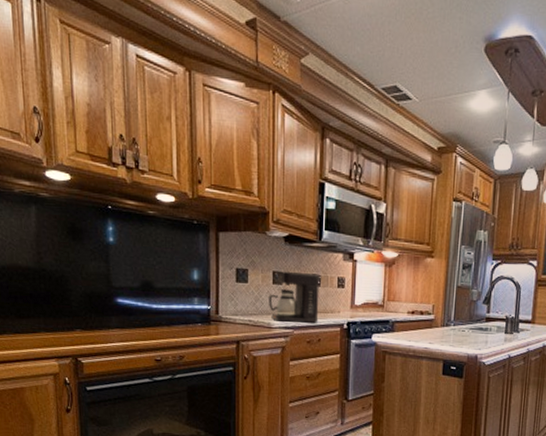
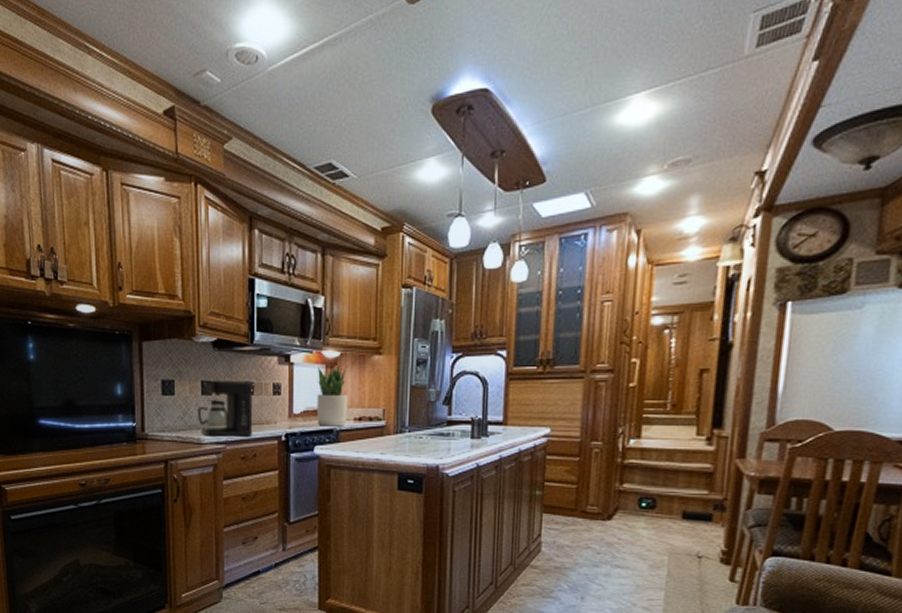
planter: none [375,263,403,318] -> present [316,364,348,426]

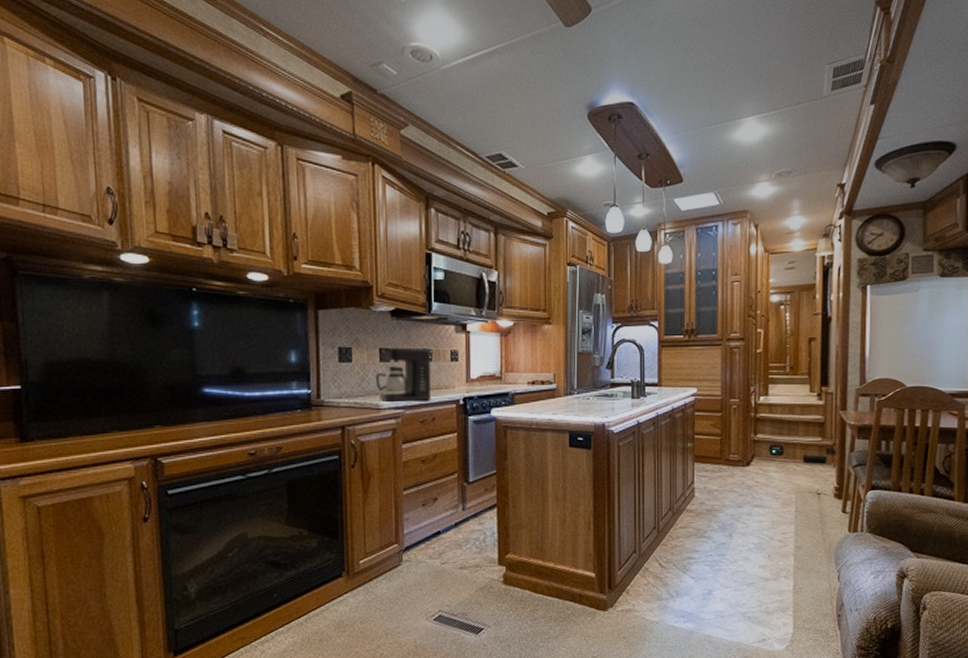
planter: present [316,364,348,426] -> none [492,332,521,390]

